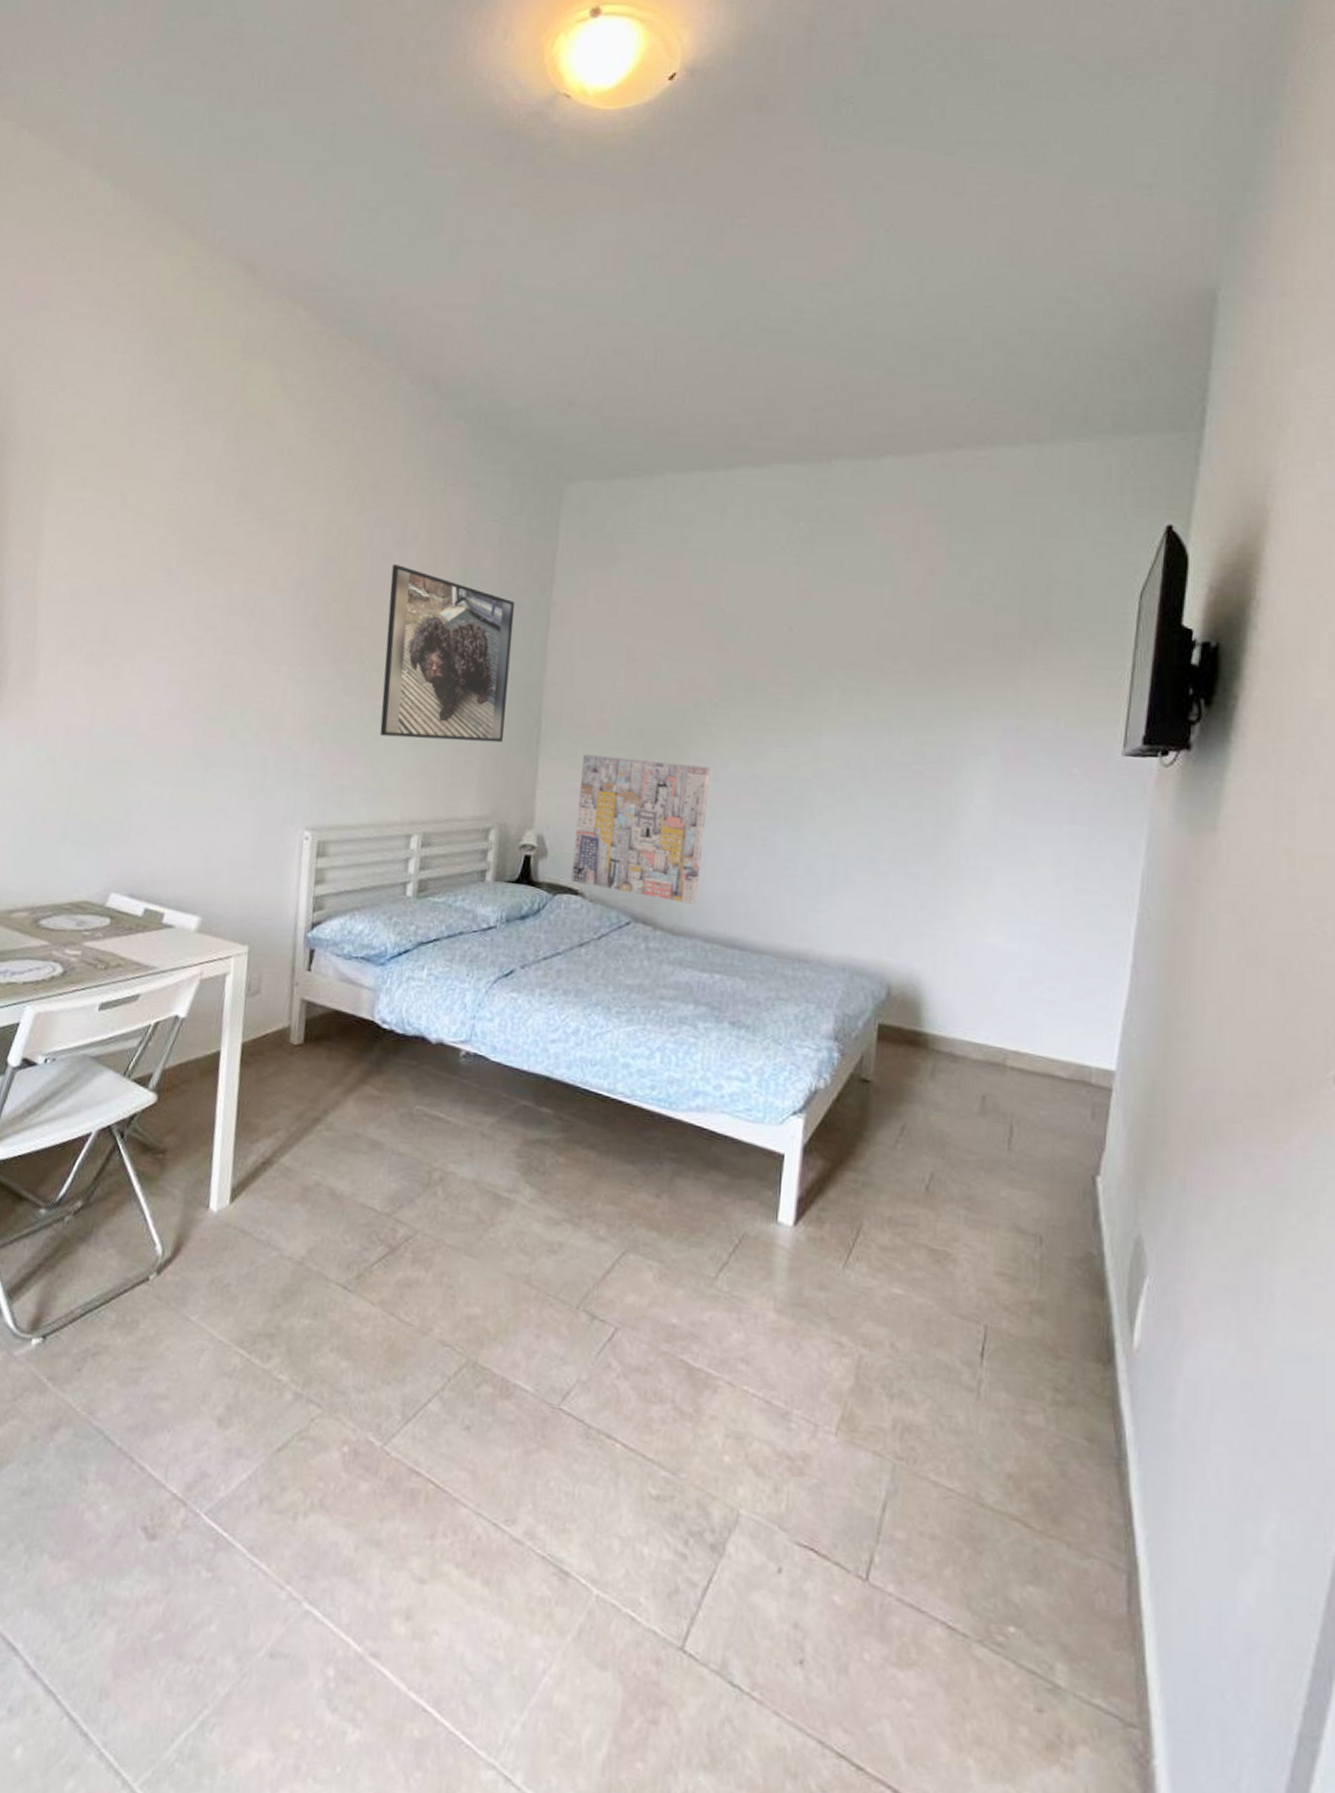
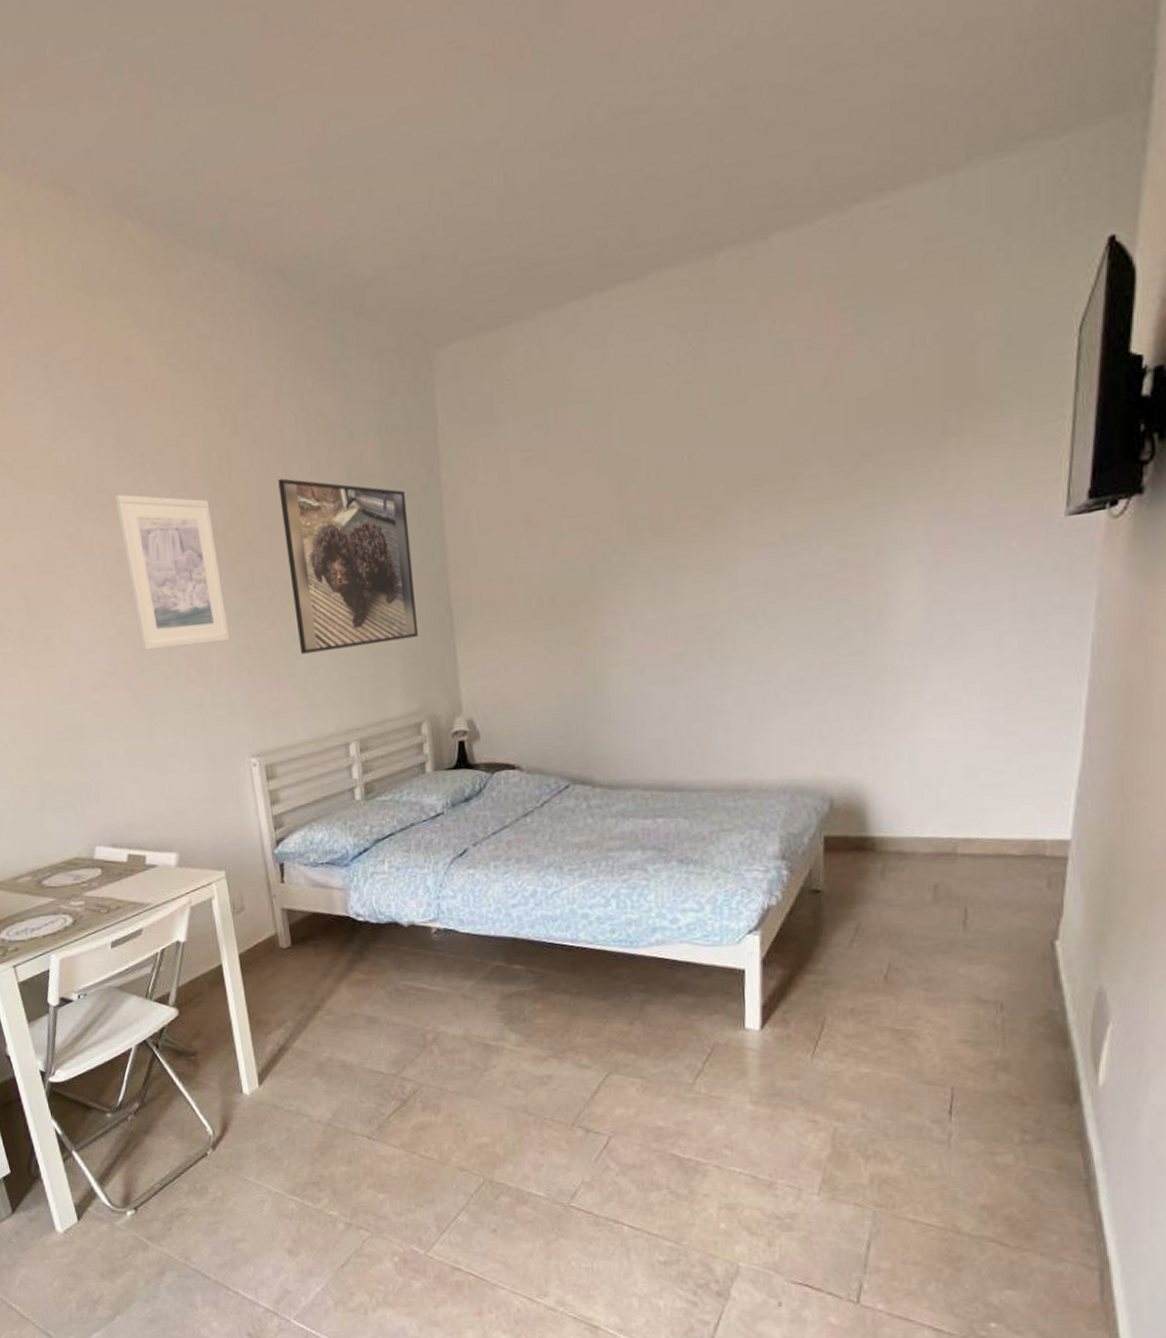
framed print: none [215,543,319,707] -> present [114,494,230,651]
wall art: present [571,754,711,904] -> none [499,618,631,758]

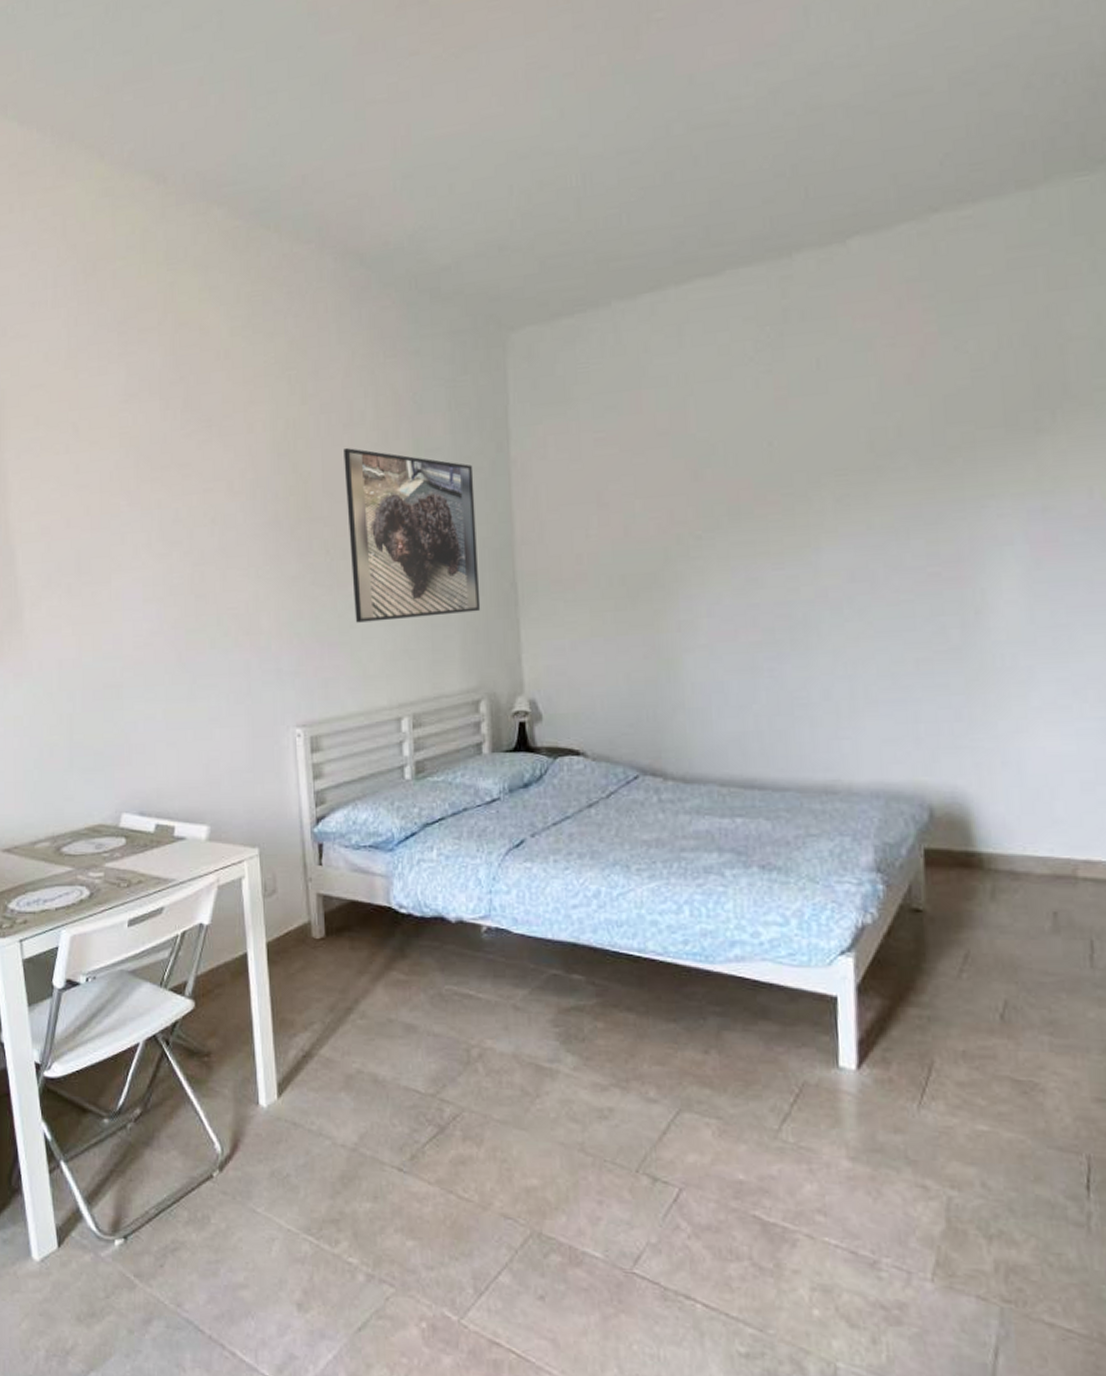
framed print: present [114,494,230,651] -> none [177,456,283,611]

